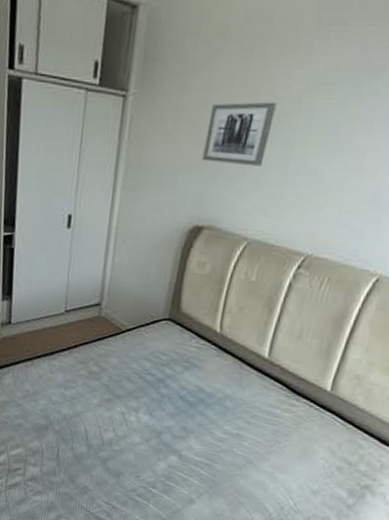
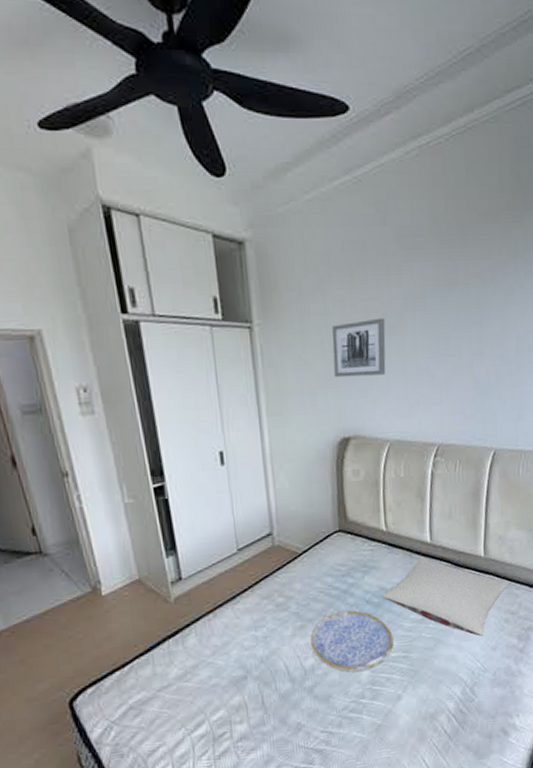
serving tray: none [114,391,200,464] -> present [310,606,394,673]
pillow: none [198,371,355,475] -> present [382,557,509,636]

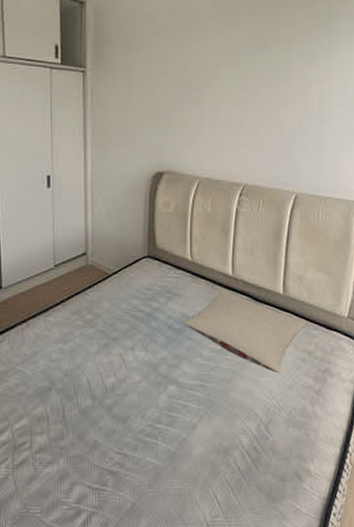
serving tray: present [310,606,394,673] -> none [113,329,192,396]
wall art: present [332,317,386,378] -> none [153,70,201,119]

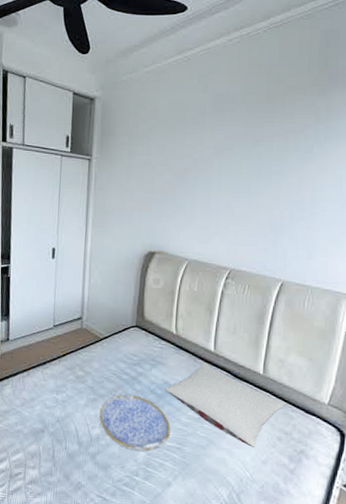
serving tray: none [113,329,192,396] -> present [99,389,170,452]

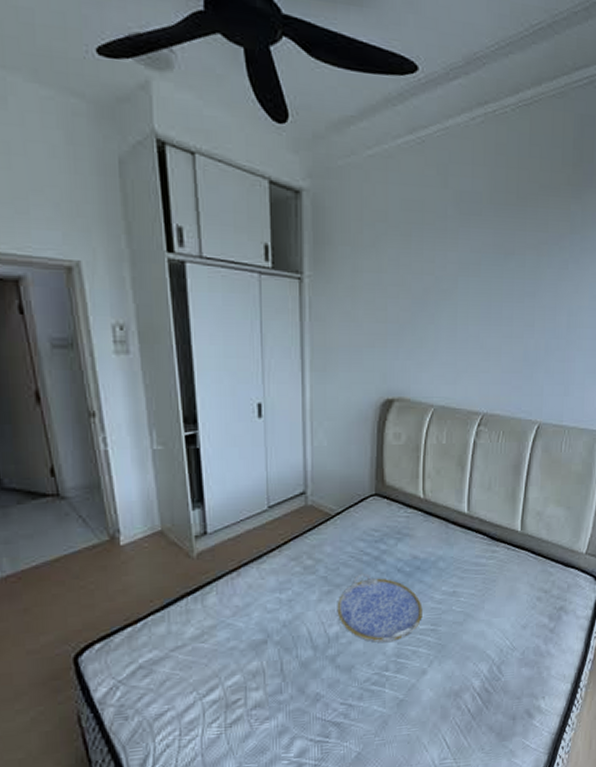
pillow: present [165,363,285,448] -> none [415,528,544,613]

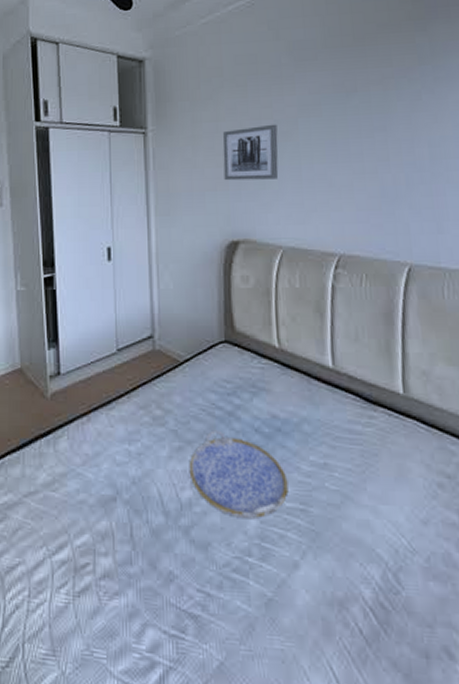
wall art: none [383,280,438,338] -> present [223,124,279,181]

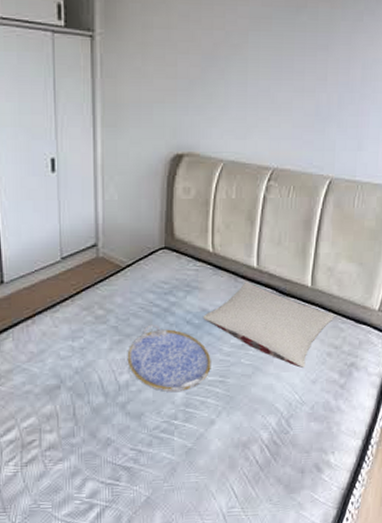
wall art: present [223,124,279,181] -> none [173,35,228,94]
pillow: none [274,385,441,501] -> present [203,282,335,368]

